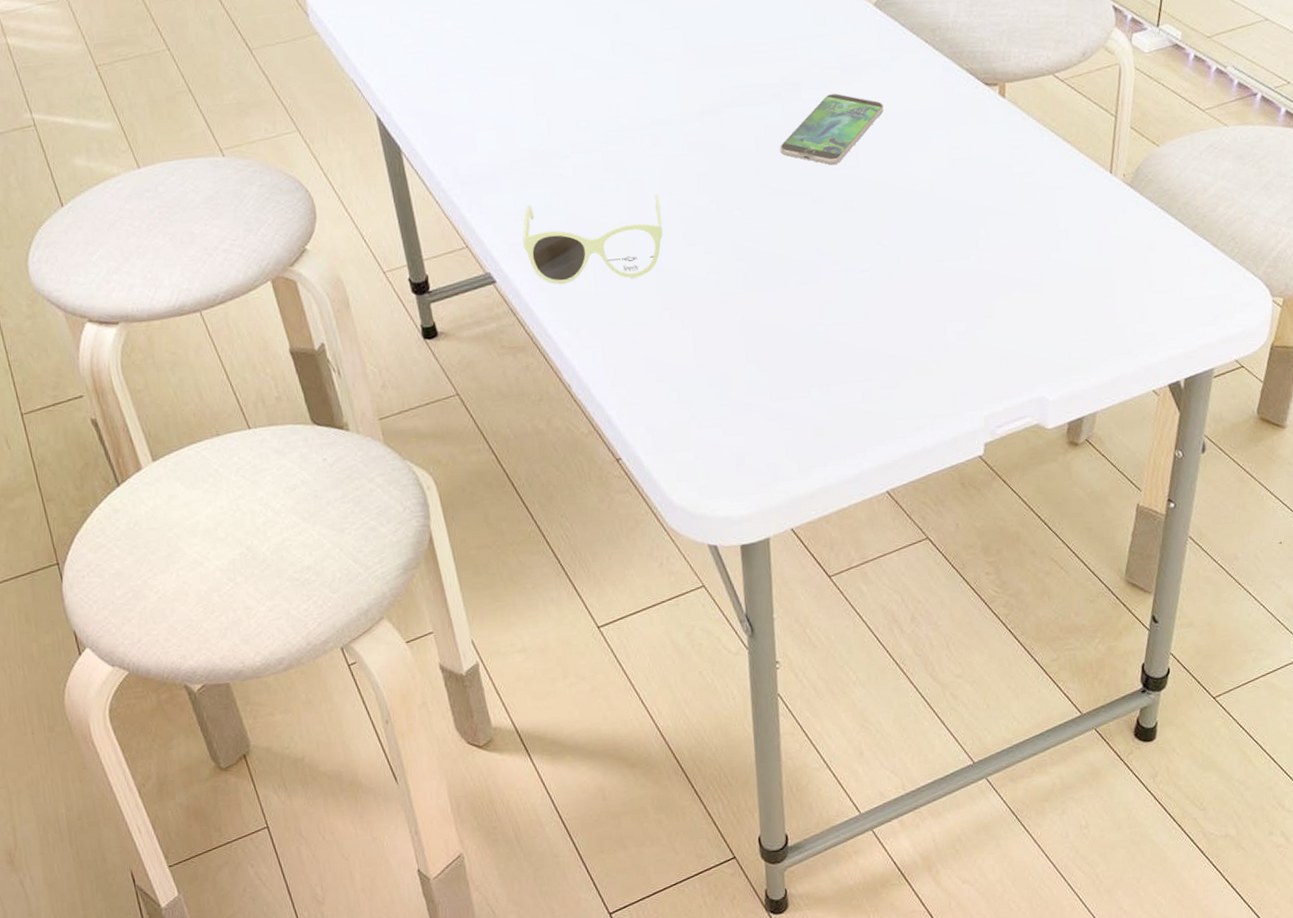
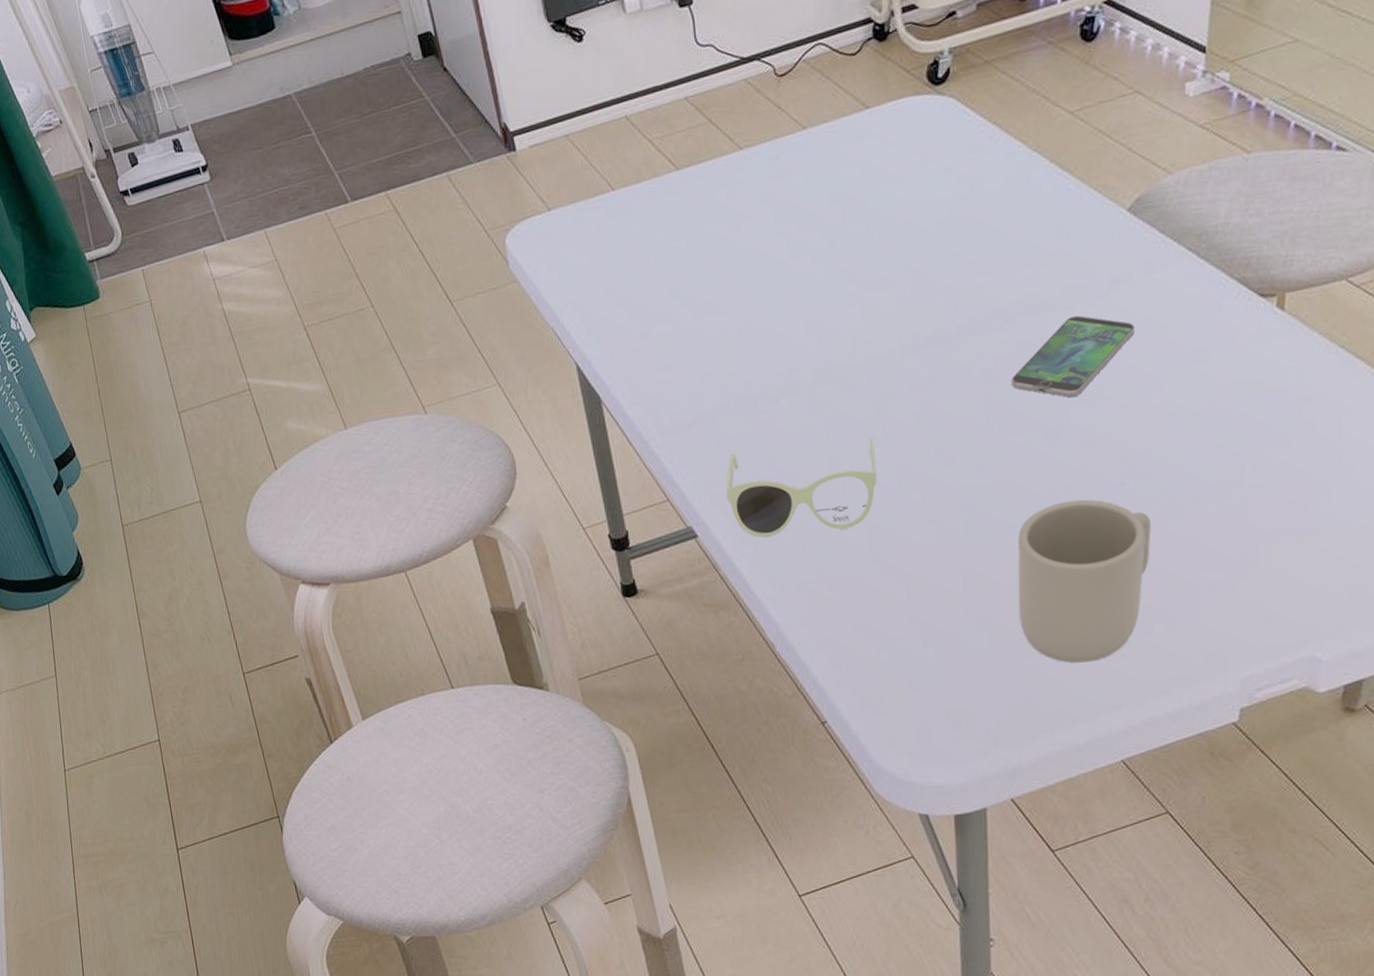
mug: none [790,255,904,403] -> present [1017,499,1151,663]

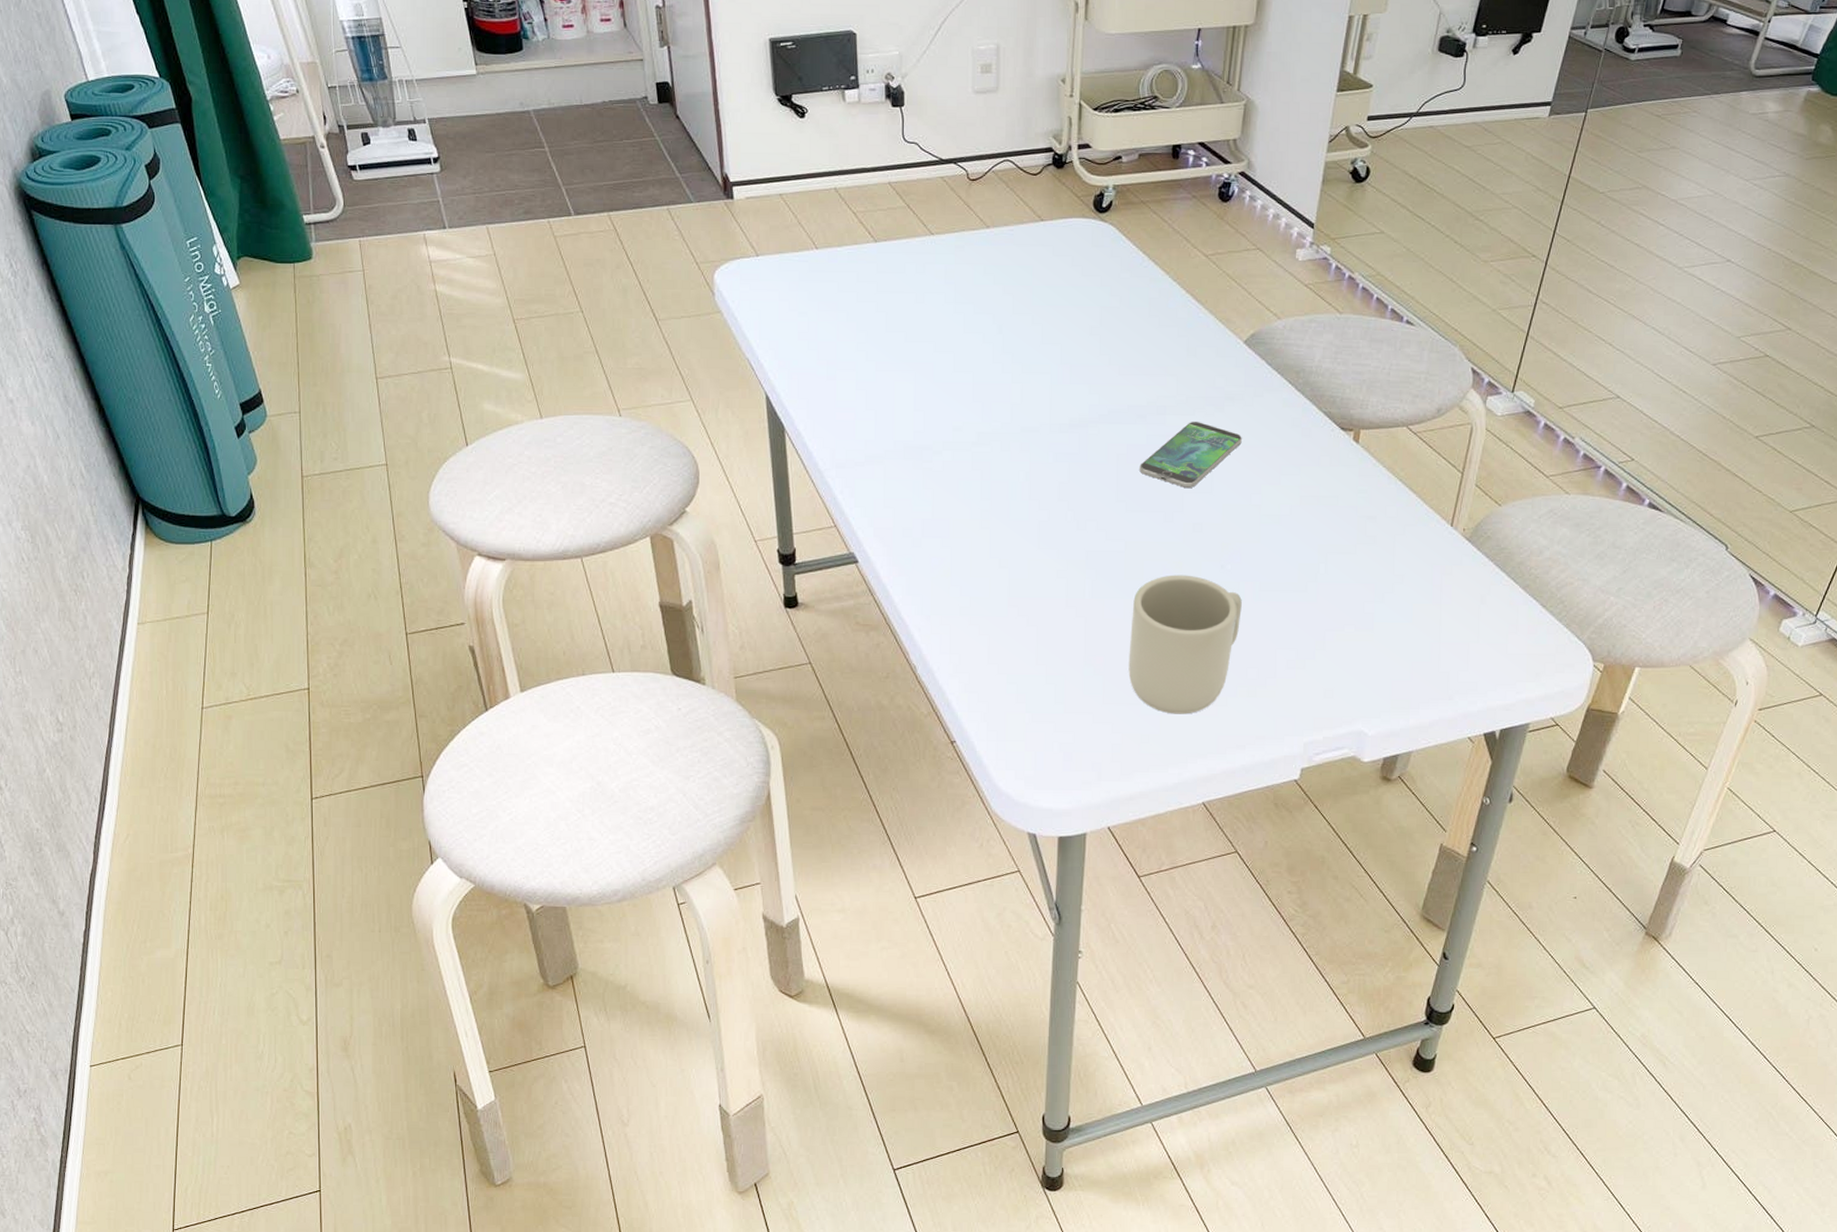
spectacles: present [726,437,877,538] -> none [888,494,1020,573]

